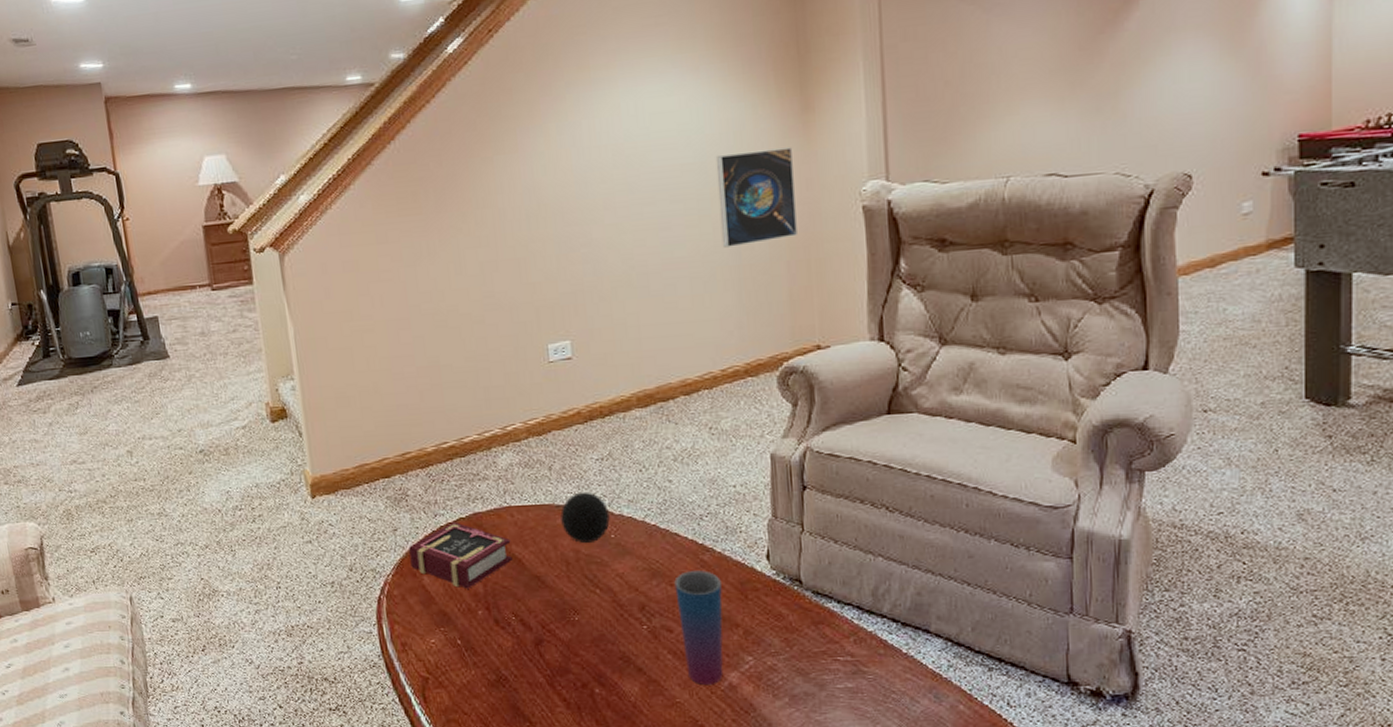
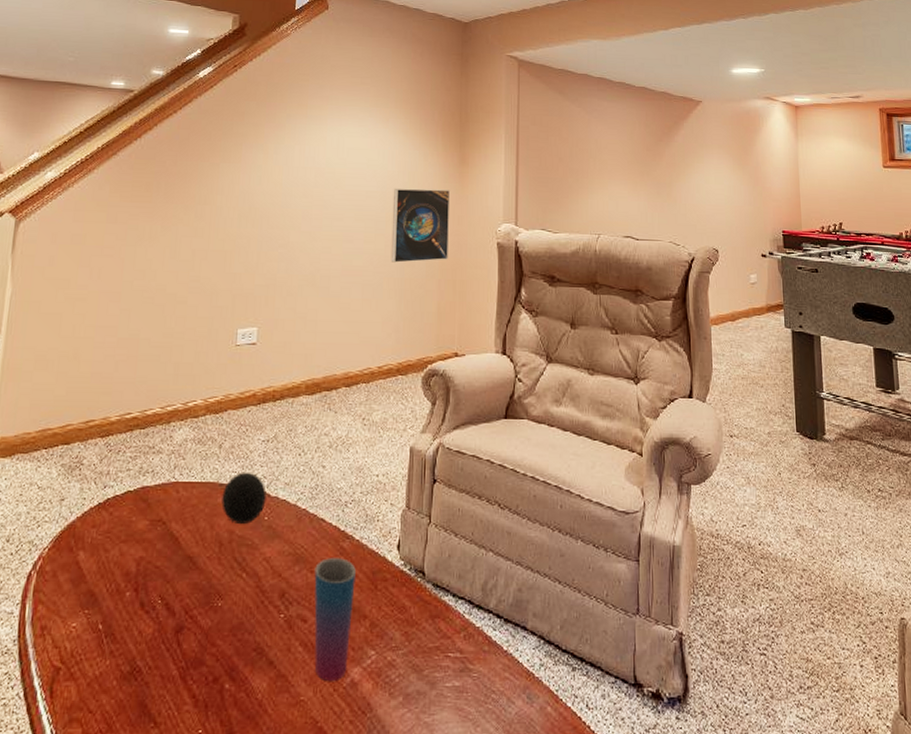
book: present [409,522,513,589] -> none [70,495,172,567]

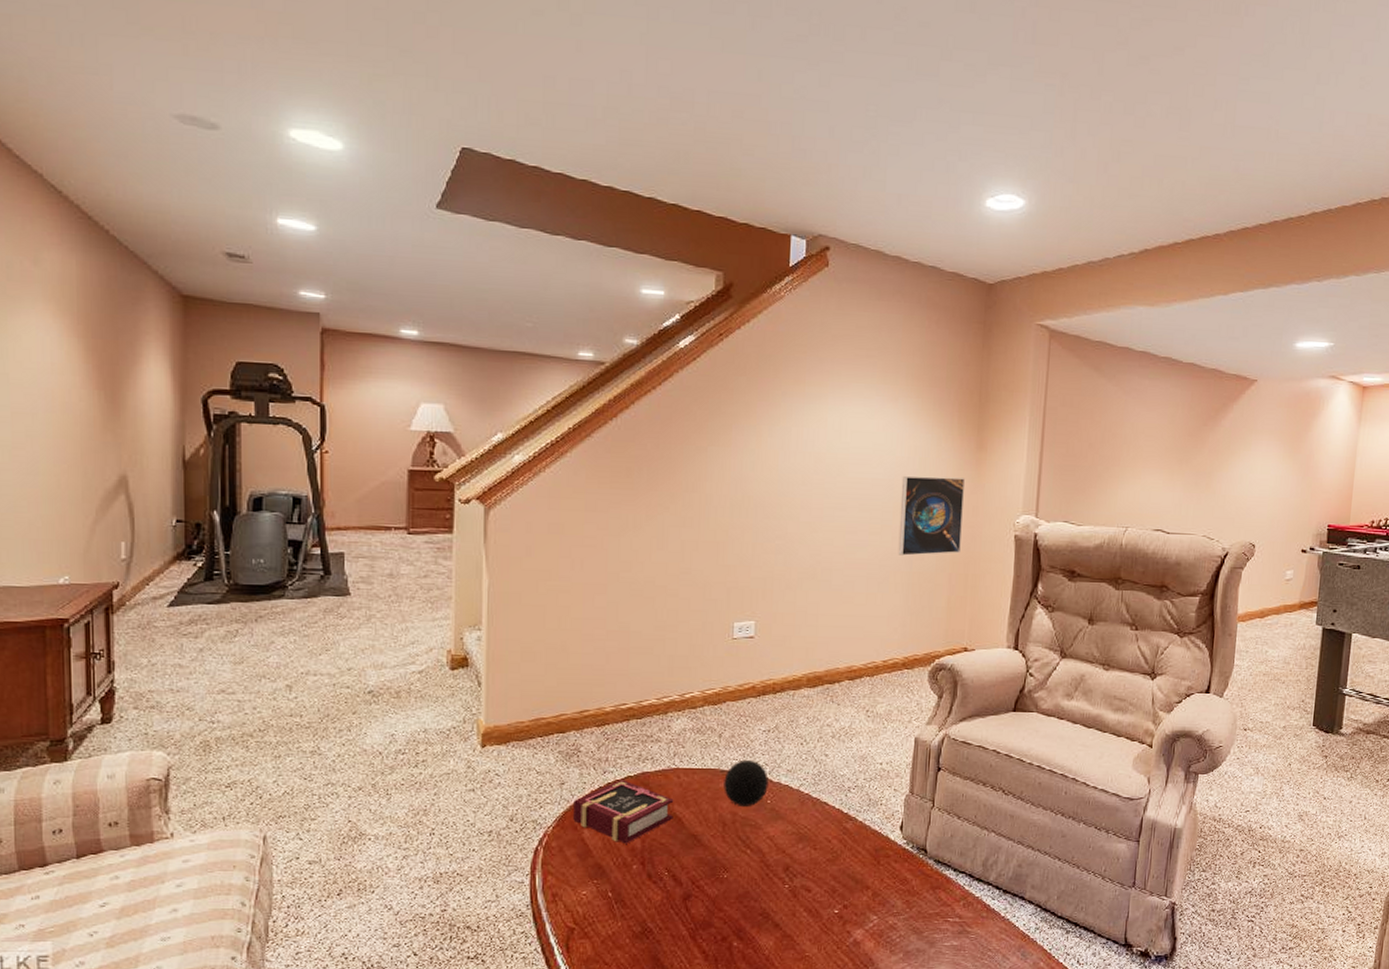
book: none [70,495,172,567] -> present [573,780,674,844]
cup: present [314,558,356,681] -> none [818,837,859,940]

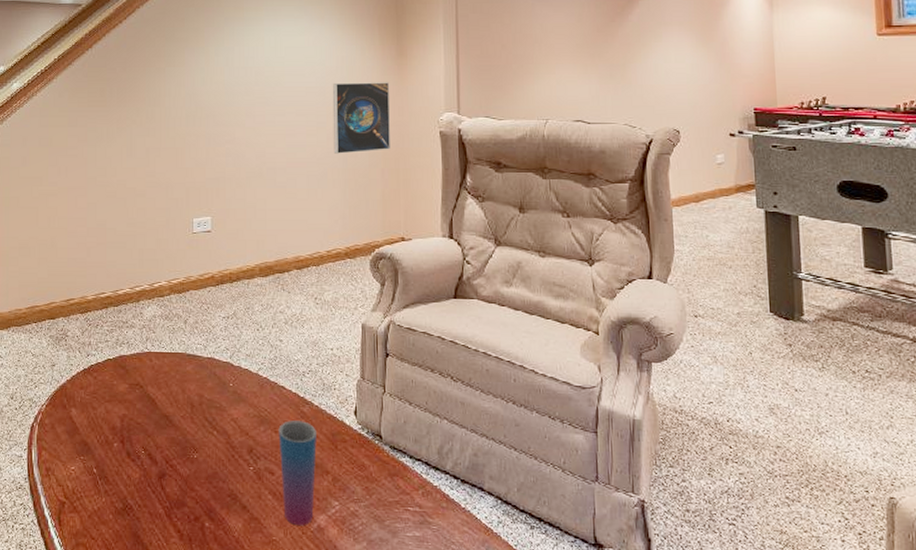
book: present [573,780,674,844] -> none [63,362,148,423]
decorative ball: present [724,759,769,808] -> none [190,344,230,390]
cup: none [818,837,859,940] -> present [278,420,317,525]

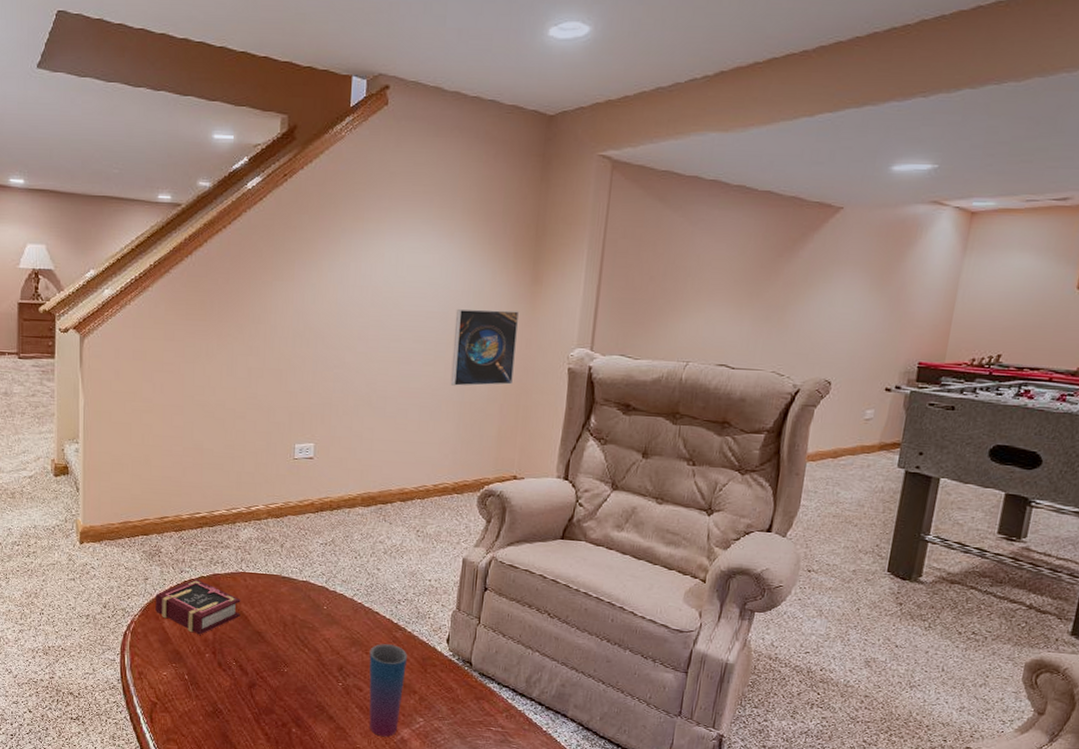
book: none [63,362,148,423] -> present [155,579,241,635]

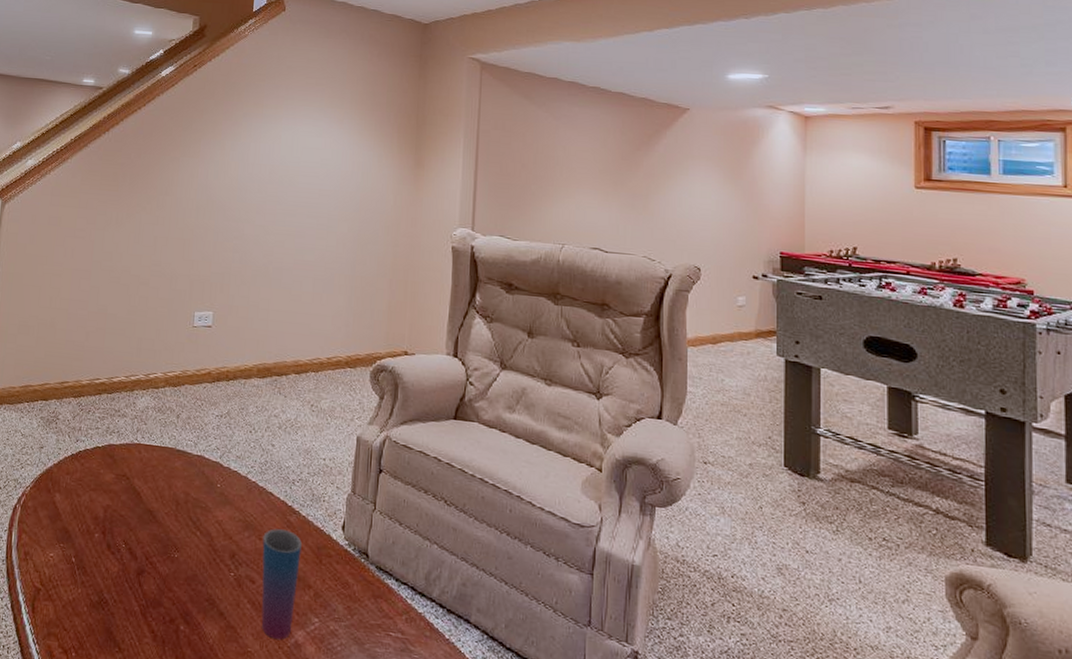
book: present [155,579,241,635] -> none [48,449,135,512]
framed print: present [450,308,520,386] -> none [342,187,405,261]

